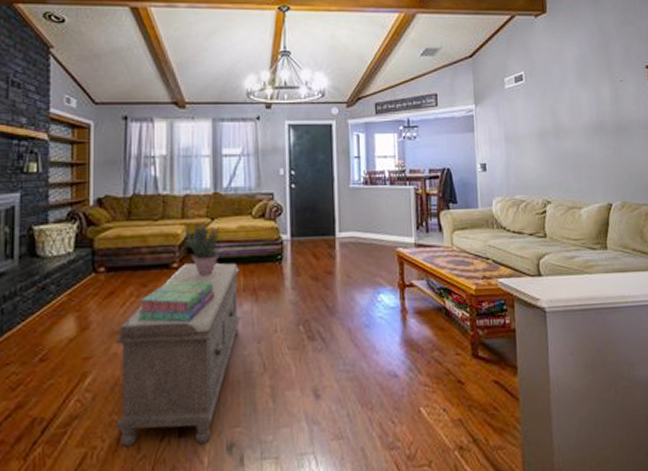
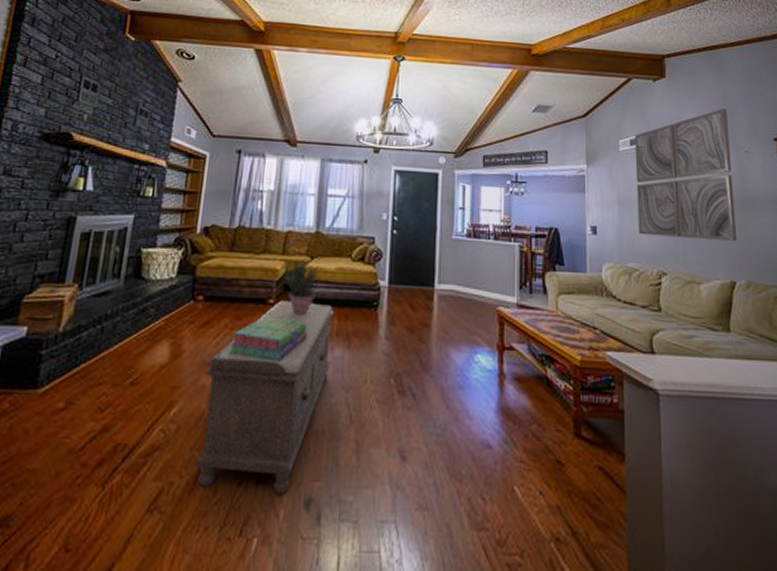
wall art: none [518,39,613,168] -> present [634,108,737,242]

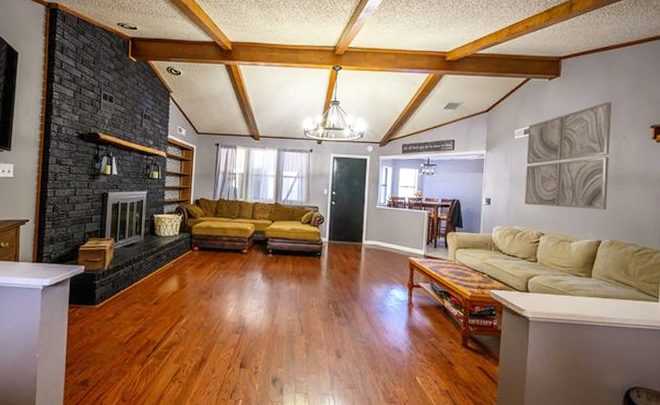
bench: present [195,300,334,494] -> none [199,251,289,375]
stack of books: present [229,316,308,362] -> none [218,262,272,292]
potted plant: present [284,259,321,315] -> none [253,222,279,261]

